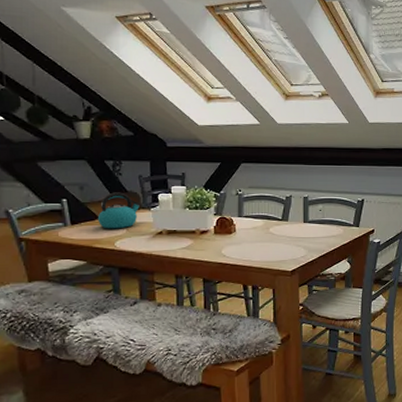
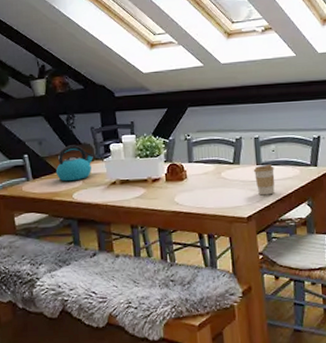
coffee cup: none [300,223,320,251] -> present [253,164,275,196]

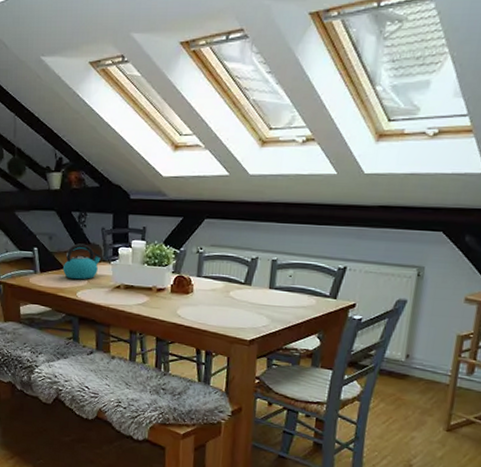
coffee cup: present [253,164,275,196] -> none [264,289,288,322]

